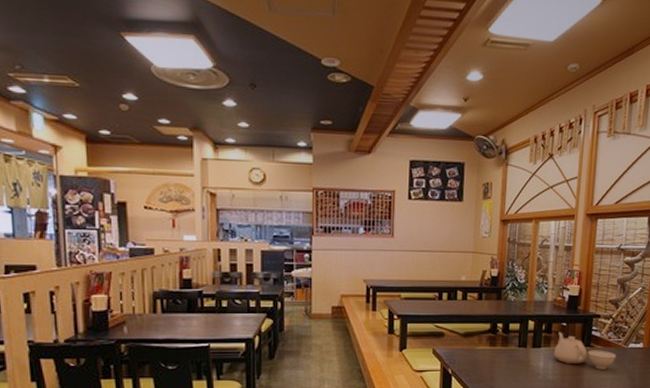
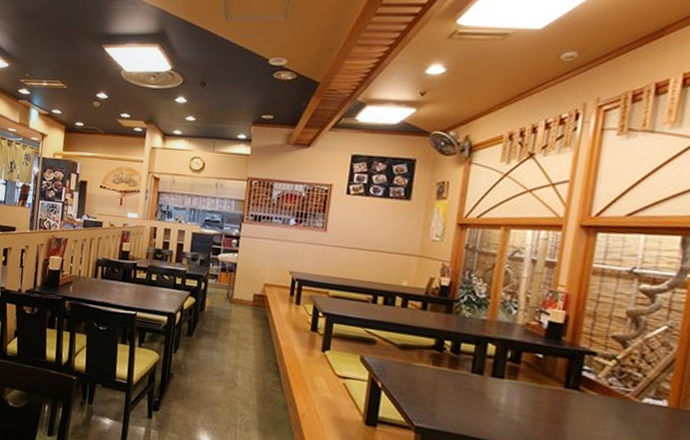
teapot: present [553,332,588,364] -> none [521,364,575,410]
bowl: present [587,350,617,369] -> none [573,395,622,425]

